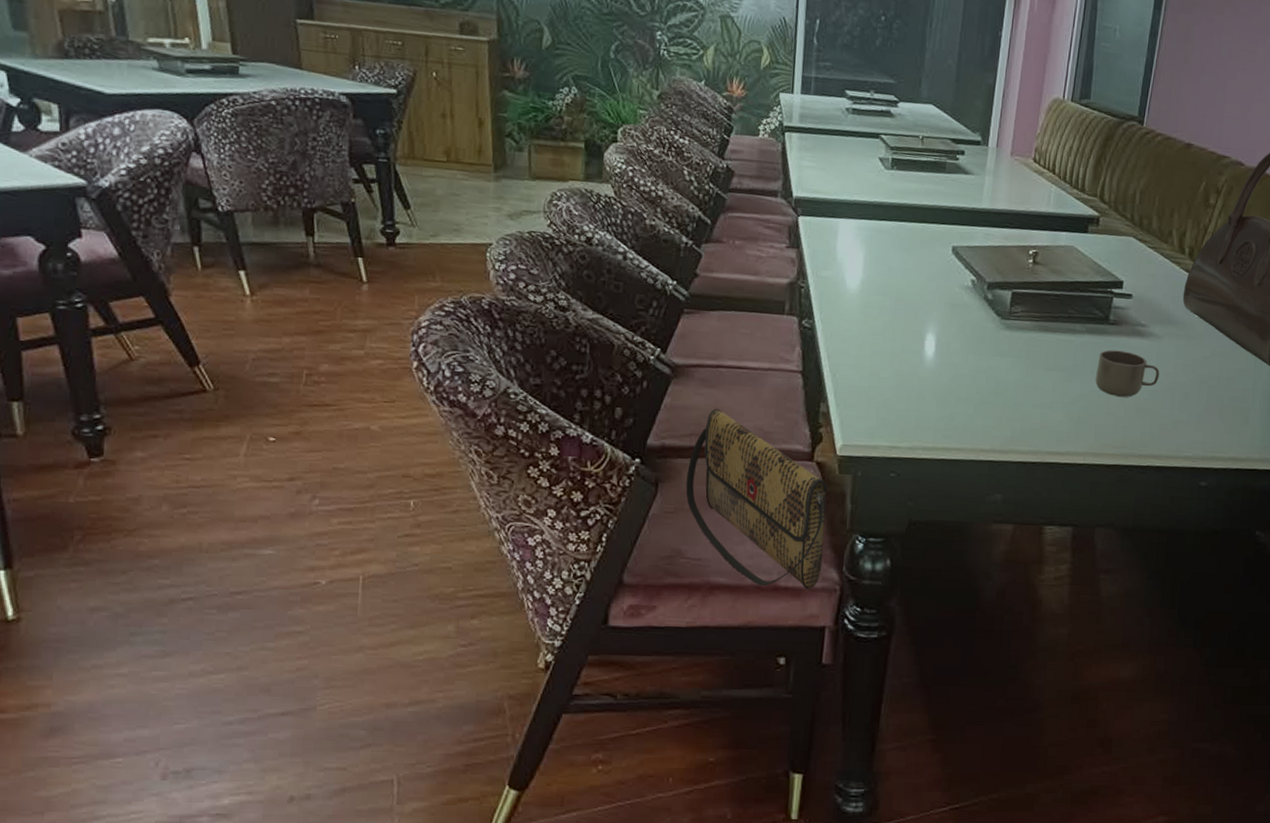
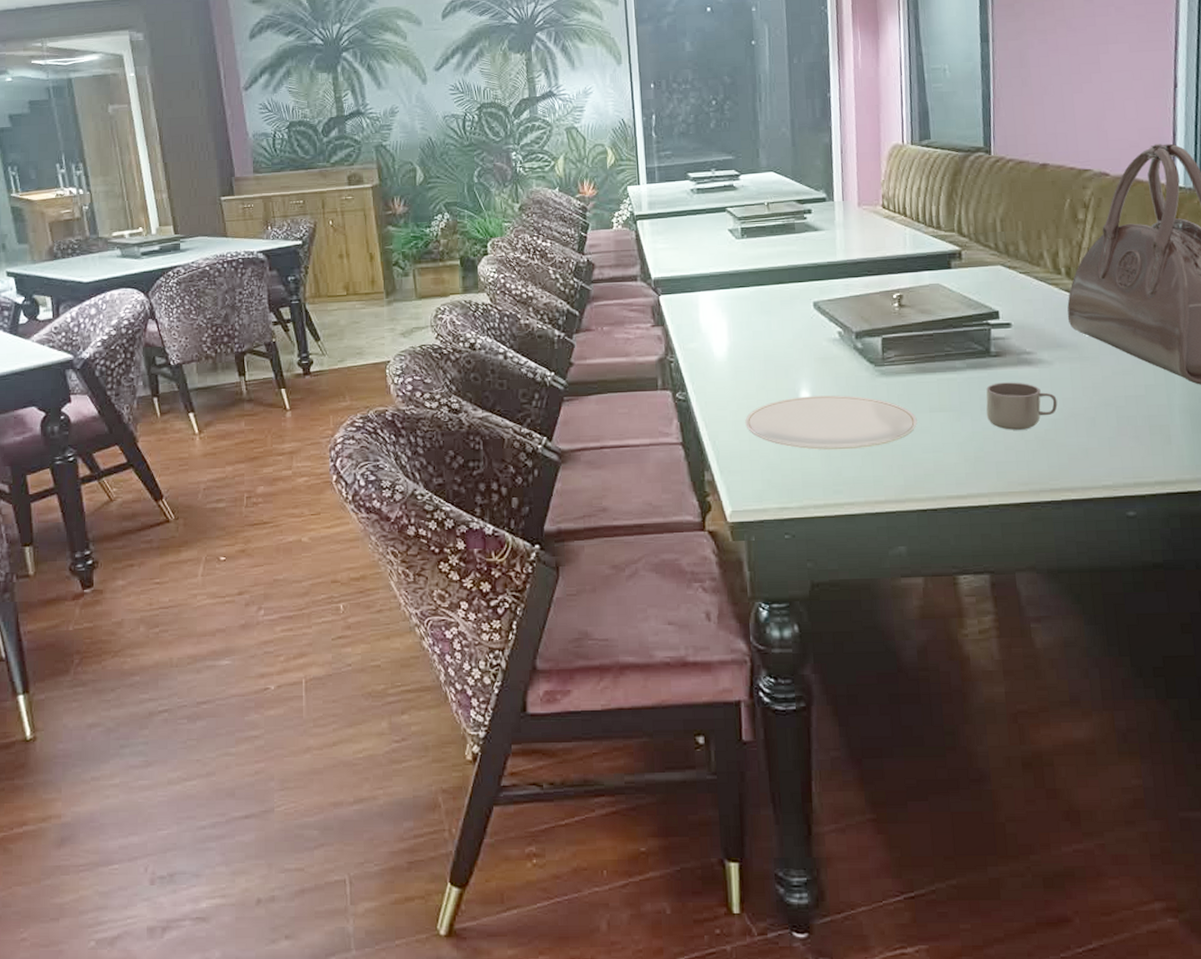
shoulder bag: present [685,408,828,590] -> none [584,488,729,663]
plate: none [868,339,1032,398] -> present [745,395,917,451]

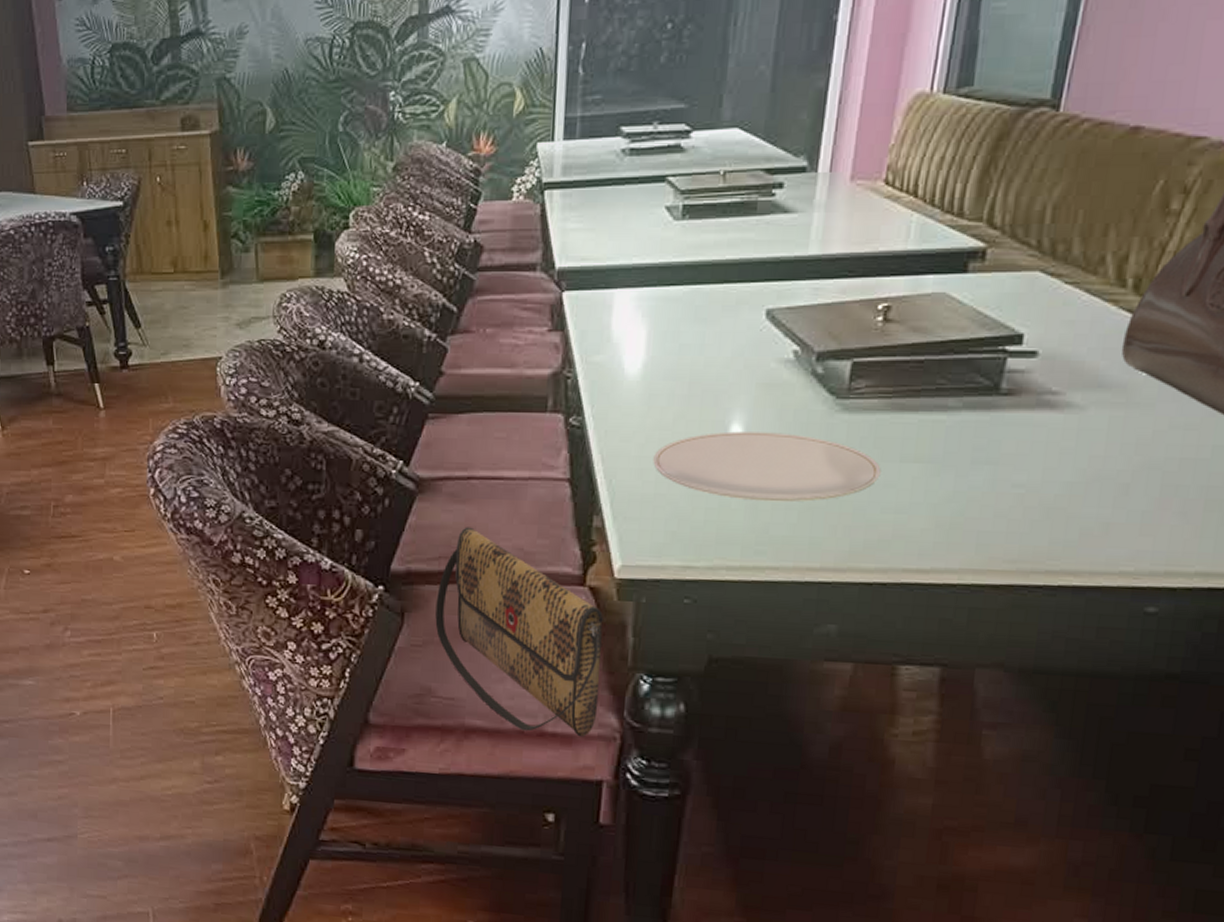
shoulder bag: none [584,488,729,663] -> present [435,527,603,737]
cup: present [986,382,1058,430] -> none [976,430,1081,493]

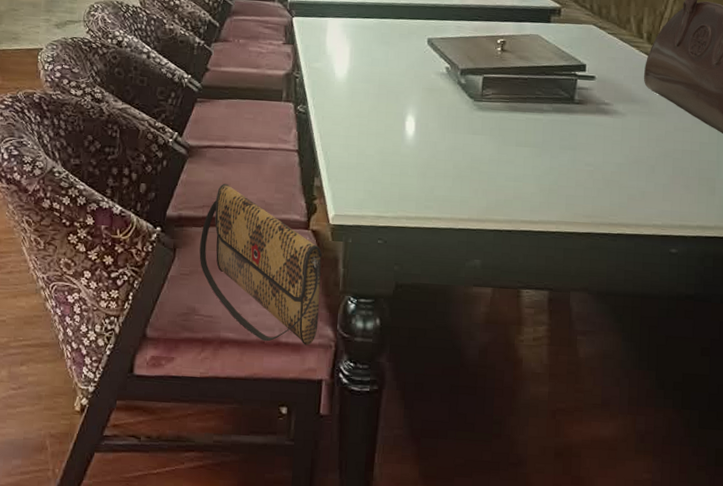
plate: present [653,431,881,503] -> none [355,120,504,172]

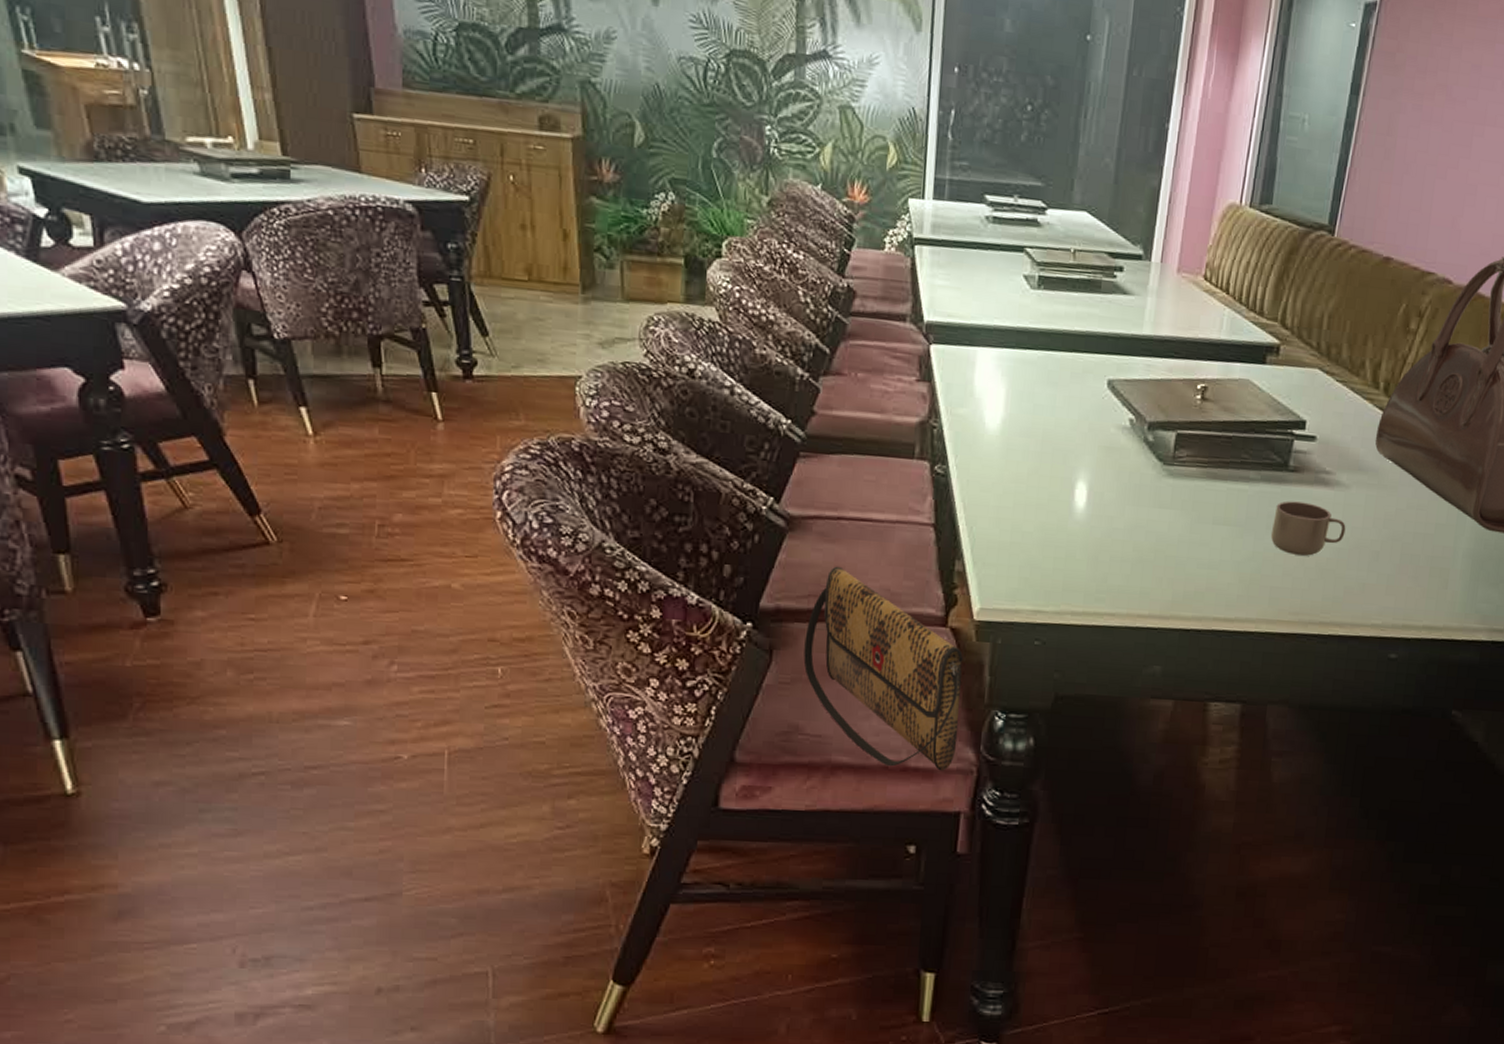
cup: none [563,127,625,170] -> present [1270,501,1346,556]

